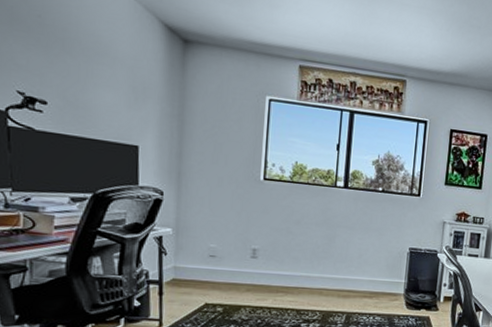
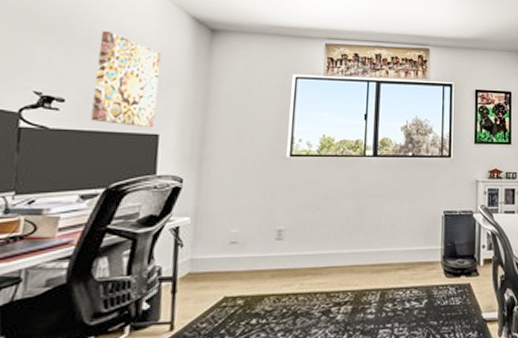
wall art: none [73,31,135,139] -> present [90,30,161,128]

